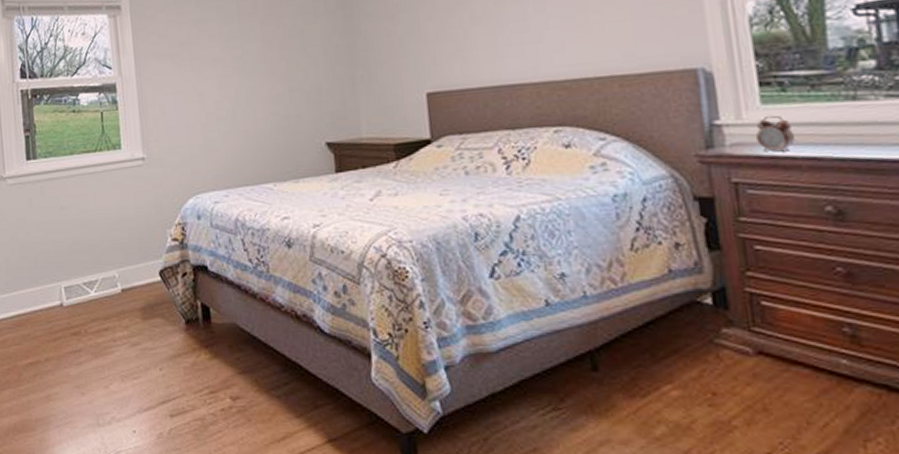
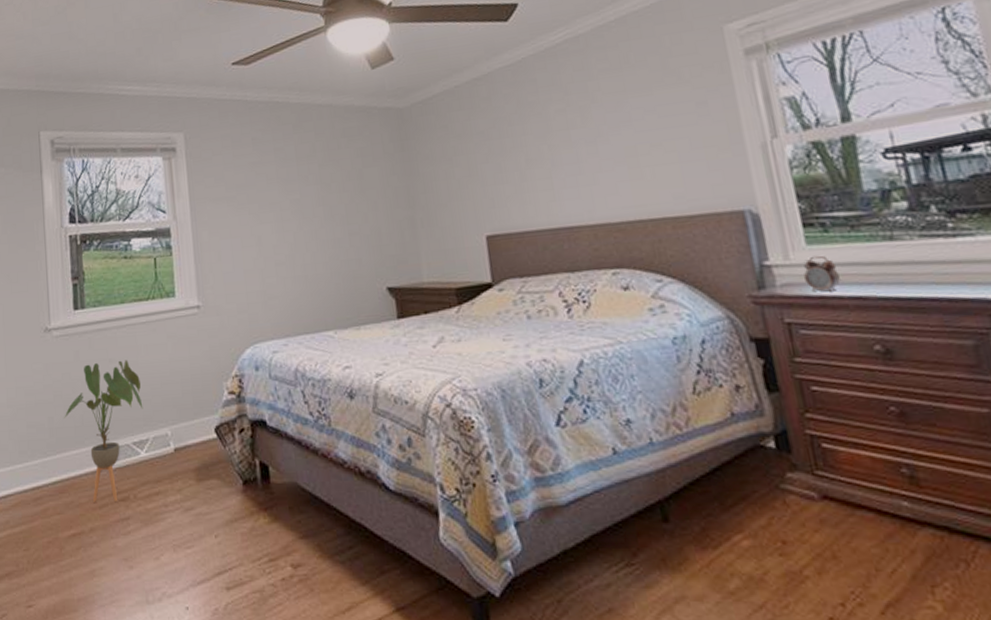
house plant: none [20,207,92,335] -> present [64,360,143,502]

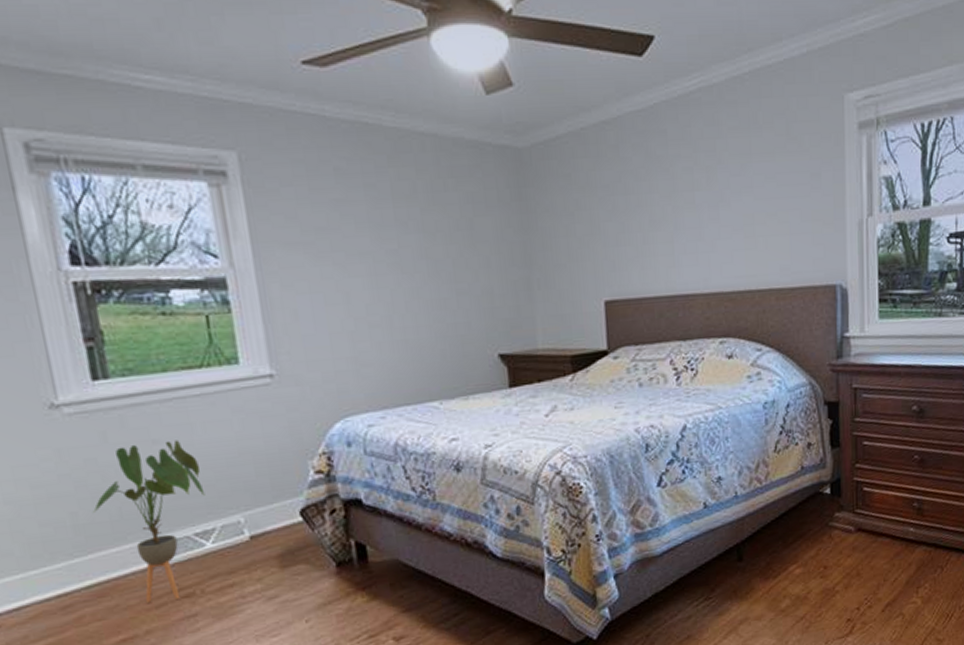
alarm clock: present [804,255,841,293] -> none [873,328,898,362]

